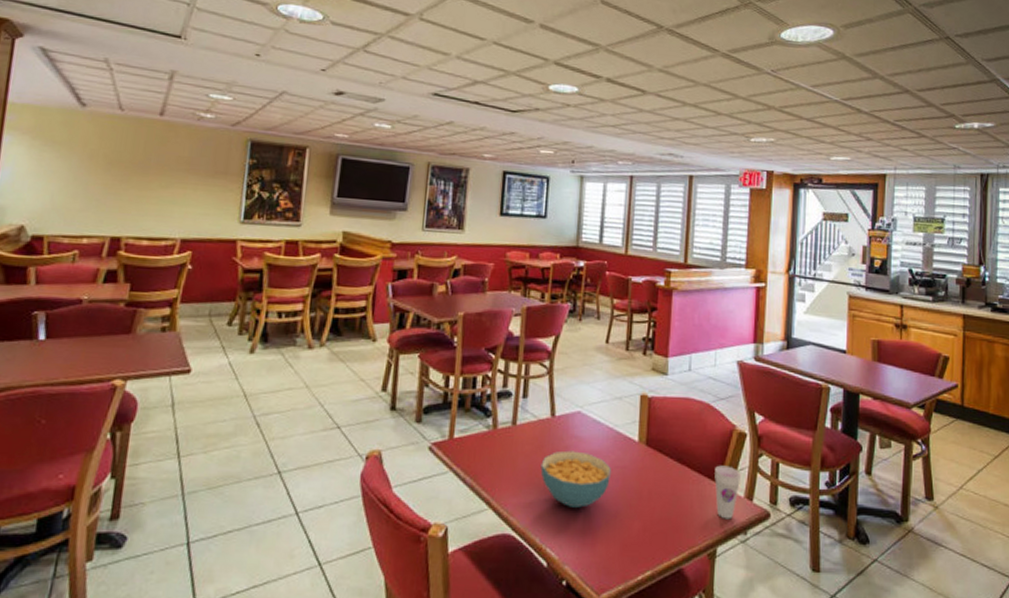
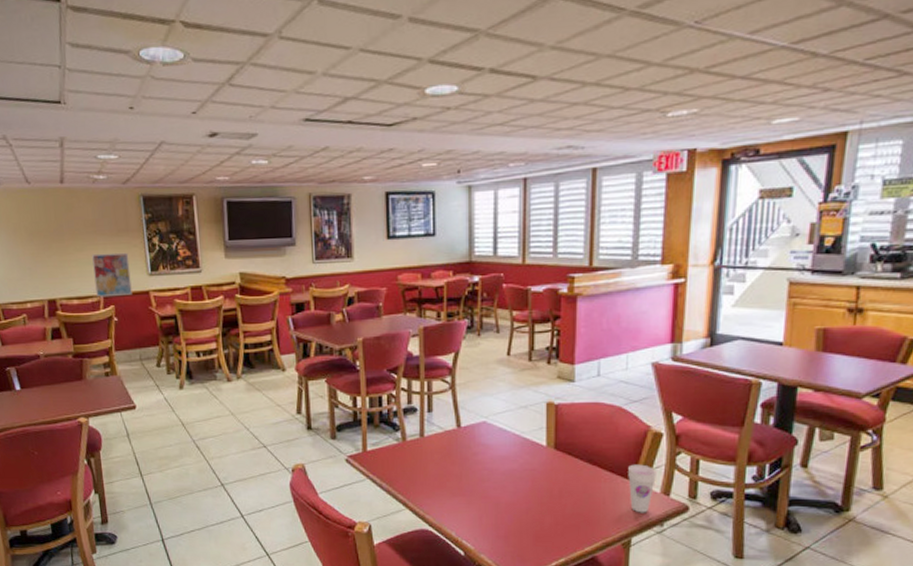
wall art: none [172,193,222,242] -> present [92,252,132,297]
cereal bowl: present [540,450,611,508] -> none [451,457,520,506]

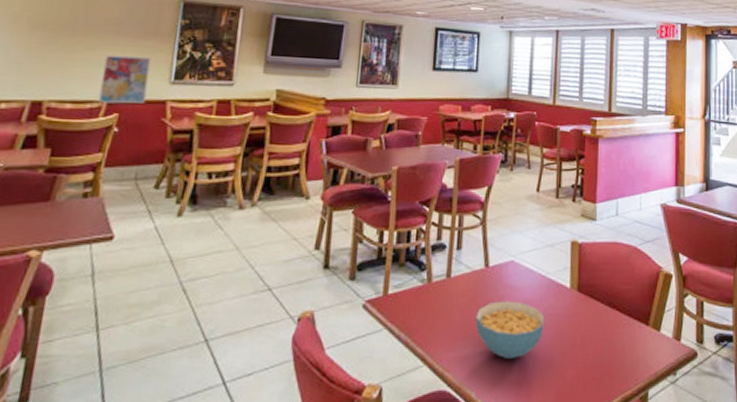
cereal bowl: none [451,457,520,506] -> present [475,301,544,359]
cup: present [628,464,656,513] -> none [644,307,668,361]

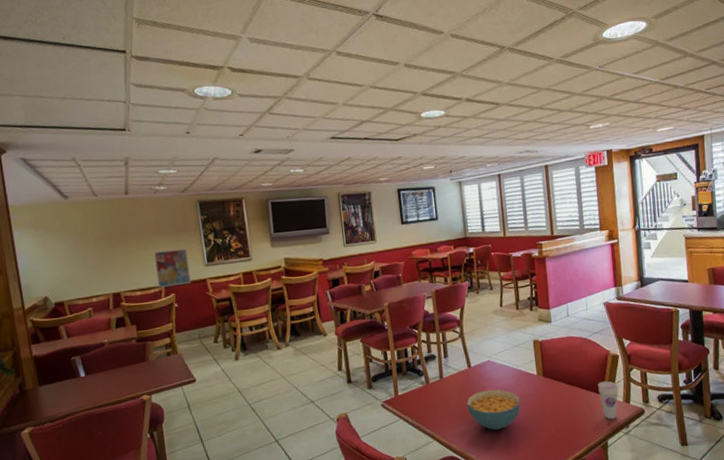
cup: none [644,307,668,361] -> present [598,381,619,420]

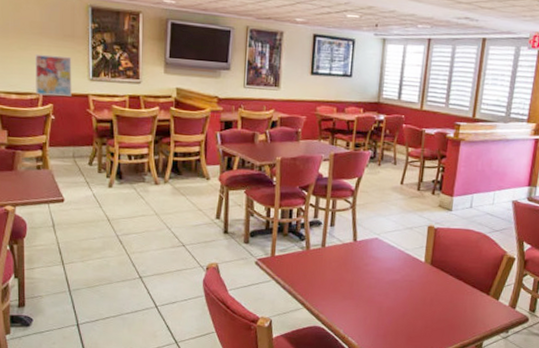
cereal bowl: present [466,389,520,430] -> none [344,267,401,310]
cup: present [598,381,619,420] -> none [485,281,507,322]

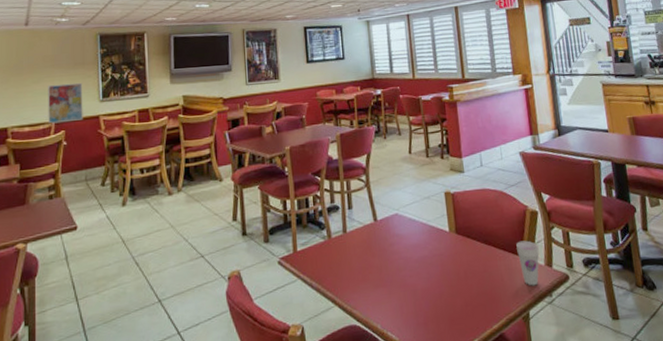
cup: none [485,281,507,322] -> present [516,240,539,286]

